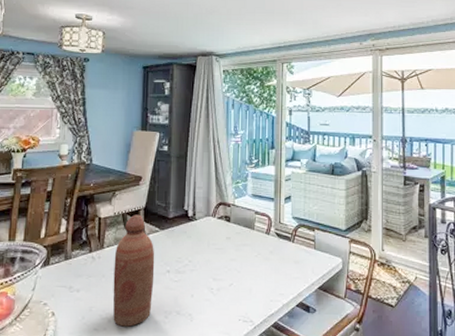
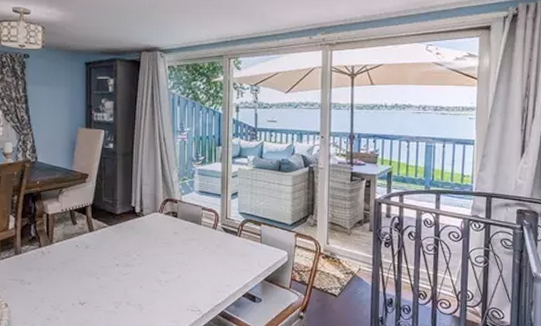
bottle: present [113,214,155,327] -> none [64,211,104,316]

